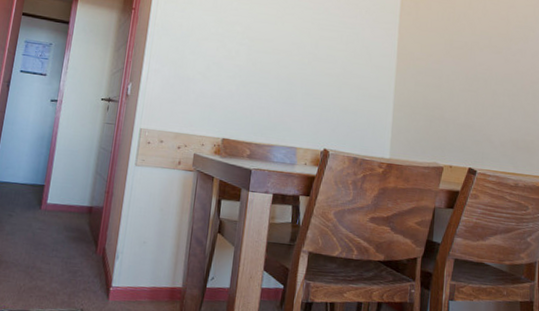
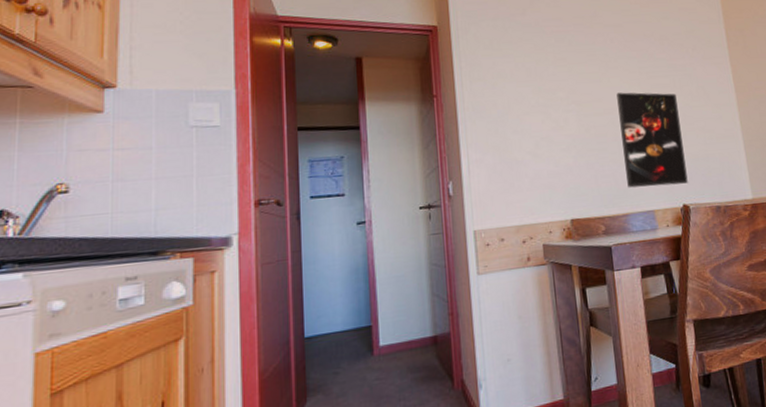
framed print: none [278,37,341,131] -> present [616,92,688,188]

